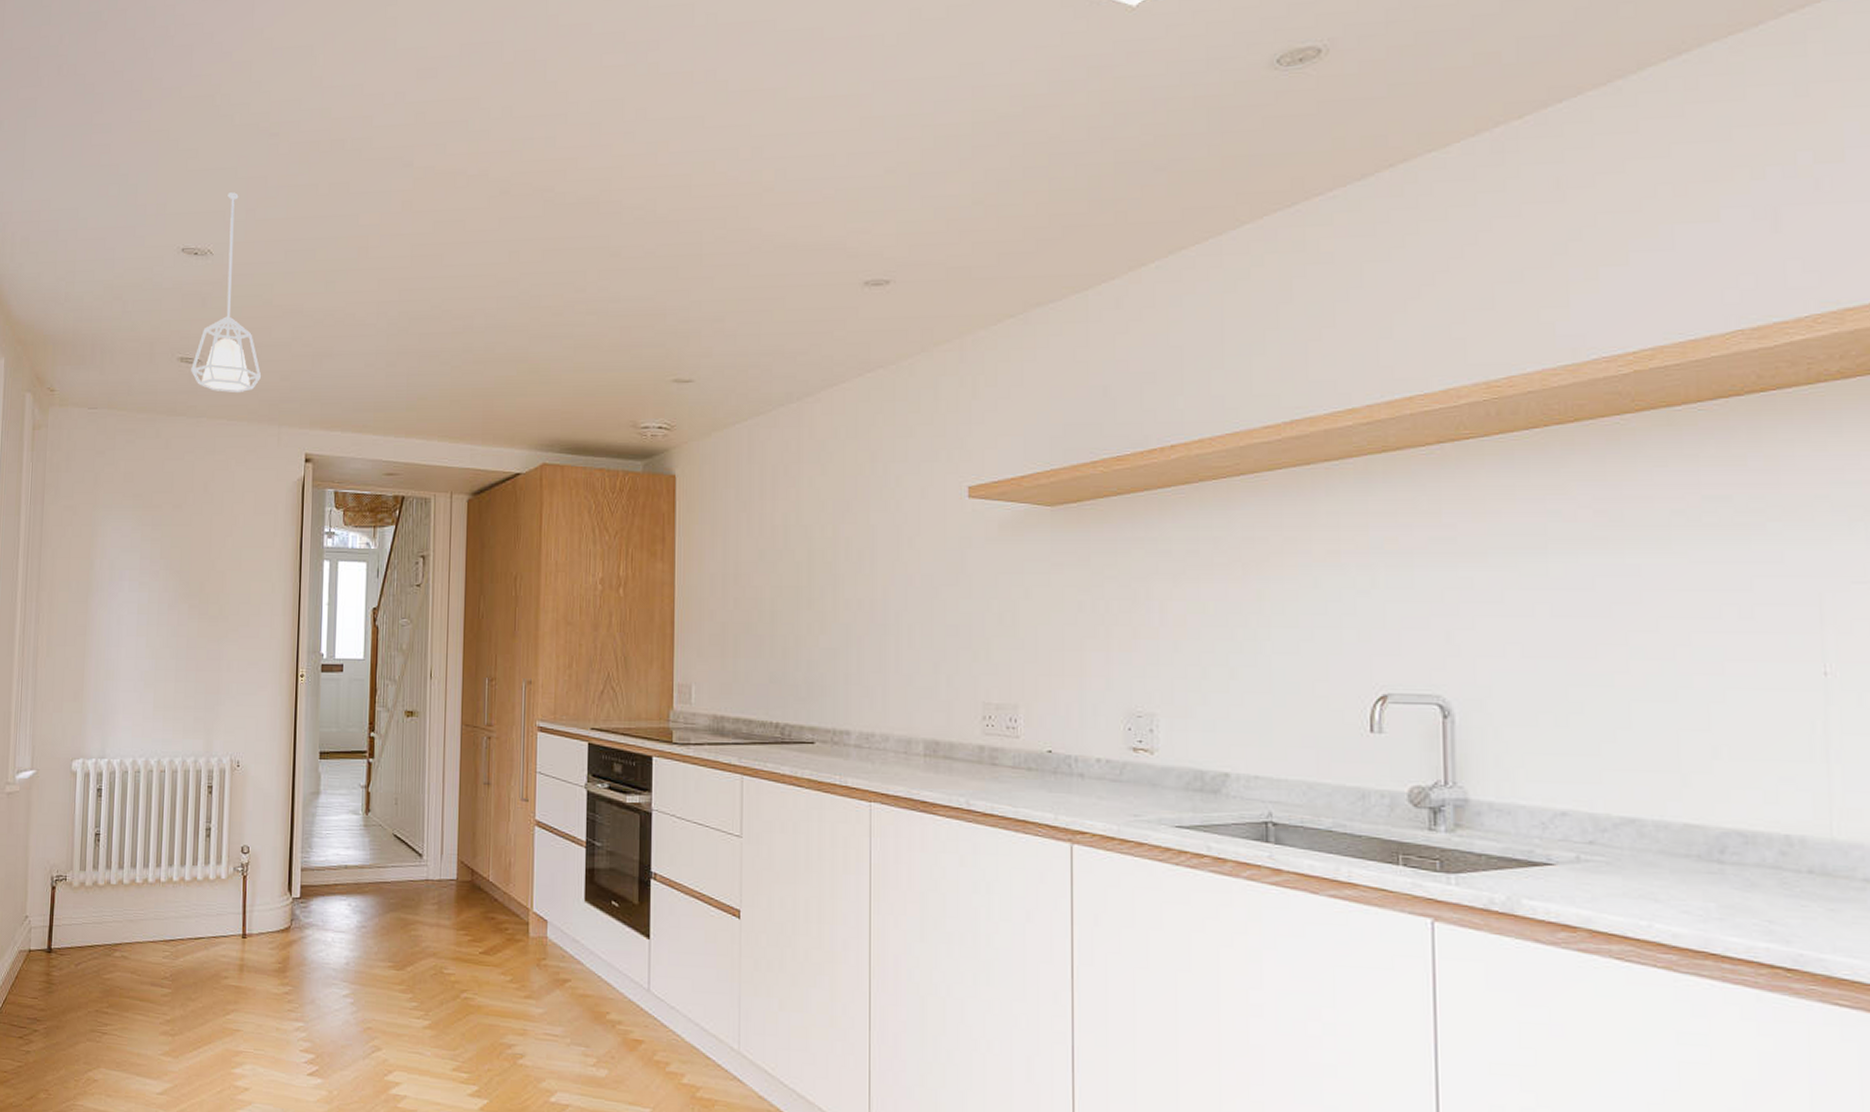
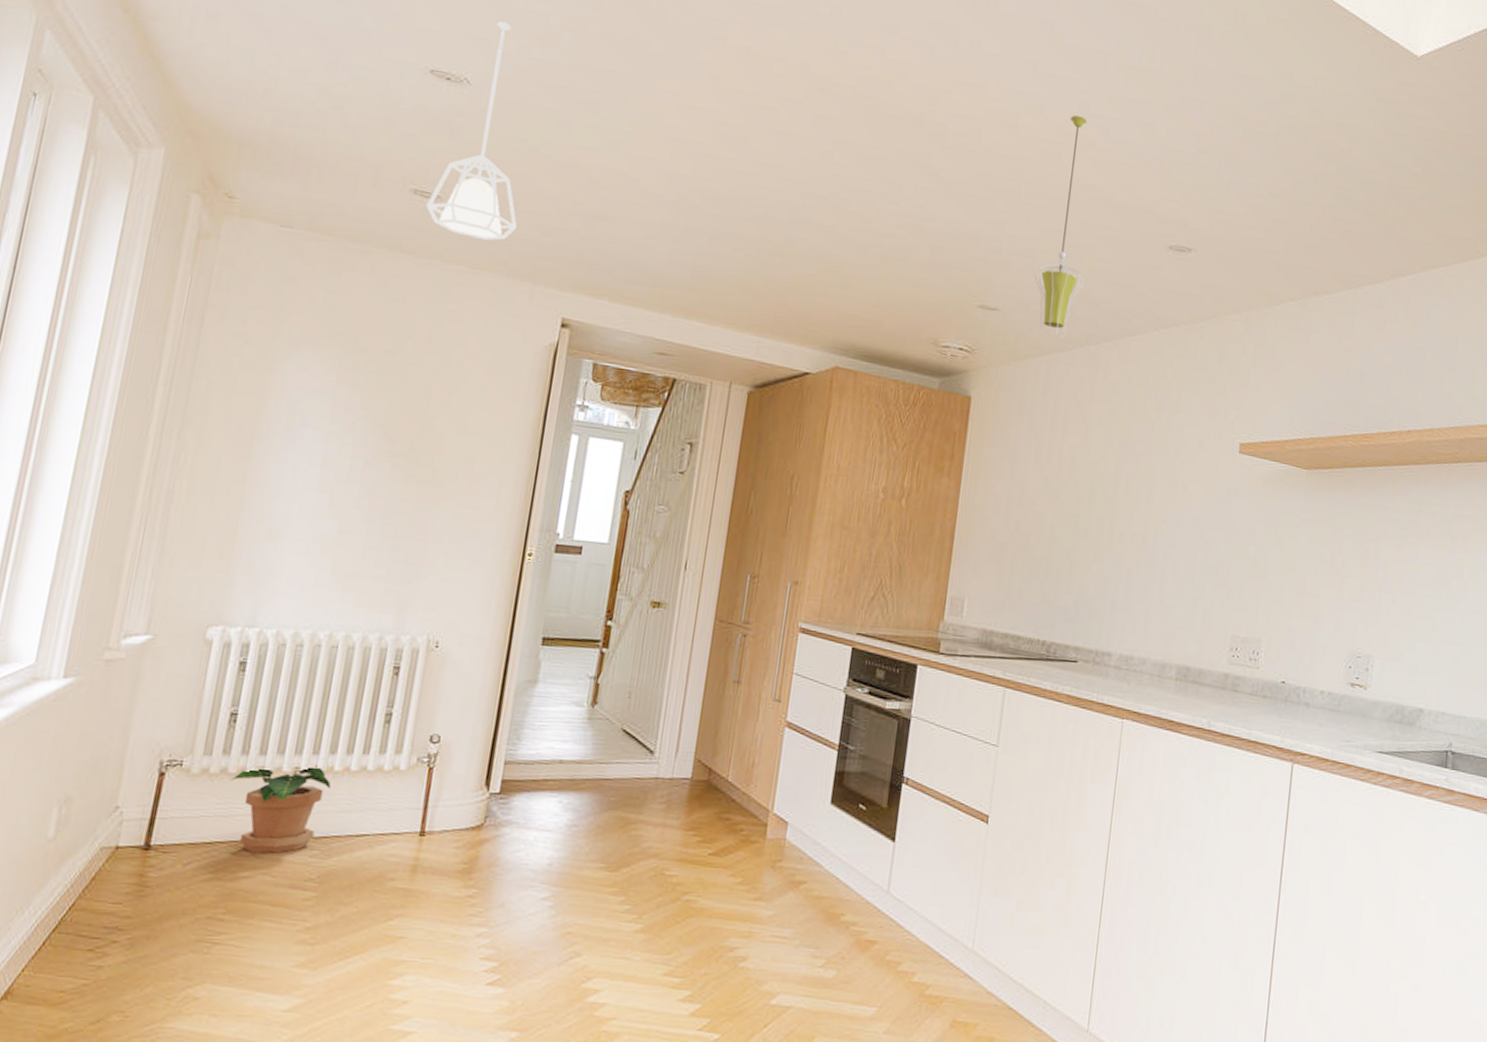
potted plant: none [101,877,173,955] -> present [231,765,332,854]
pendant light: none [725,162,777,402] -> present [1034,115,1087,339]

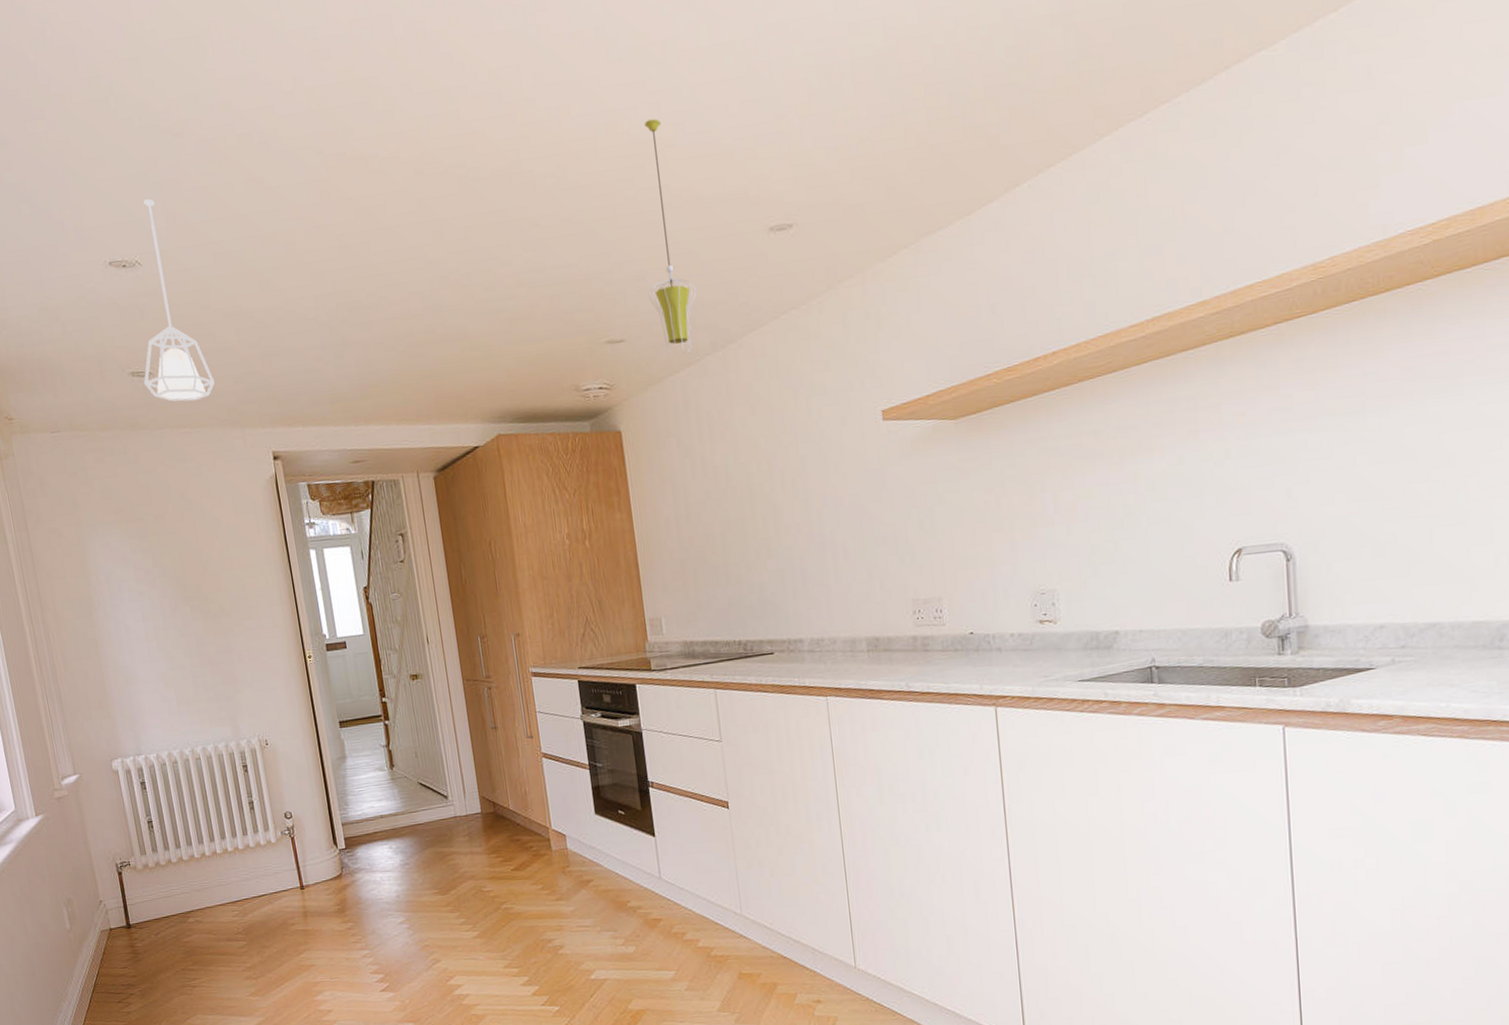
potted plant: present [231,765,332,854] -> none [164,849,231,920]

